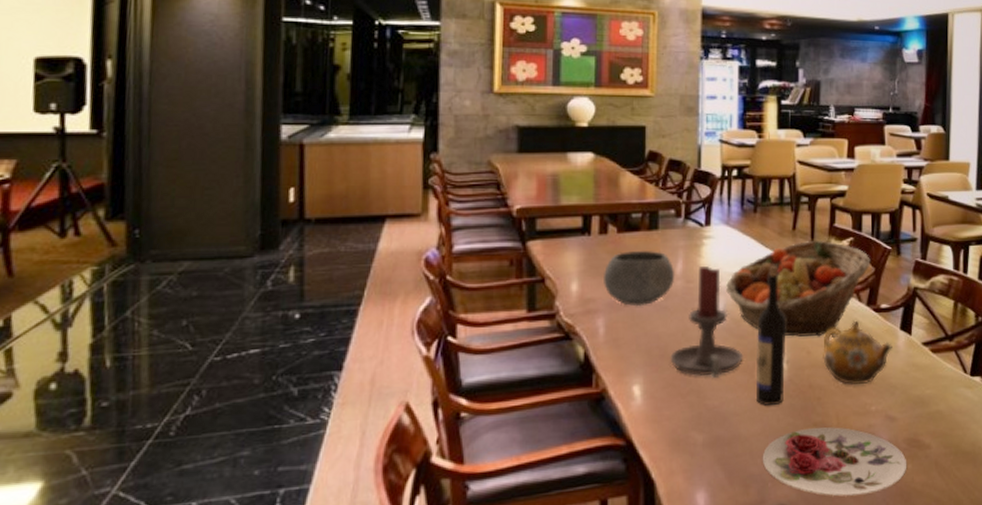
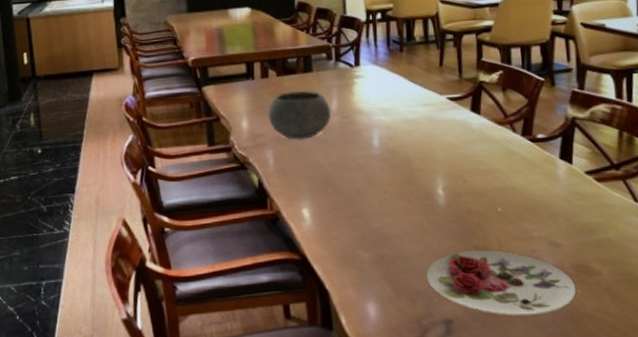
candle holder: present [670,266,743,379] -> none [333,103,401,204]
fruit basket: present [726,240,871,337] -> none [379,74,523,166]
wine bottle: present [755,266,786,405] -> none [412,101,443,229]
teapot: present [823,320,892,385] -> none [478,150,552,211]

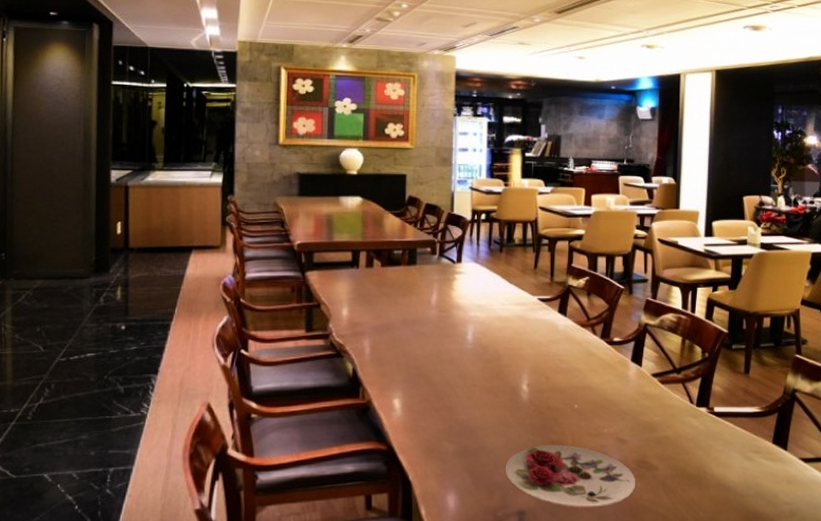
bowl: present [267,91,332,140] -> none [369,283,431,331]

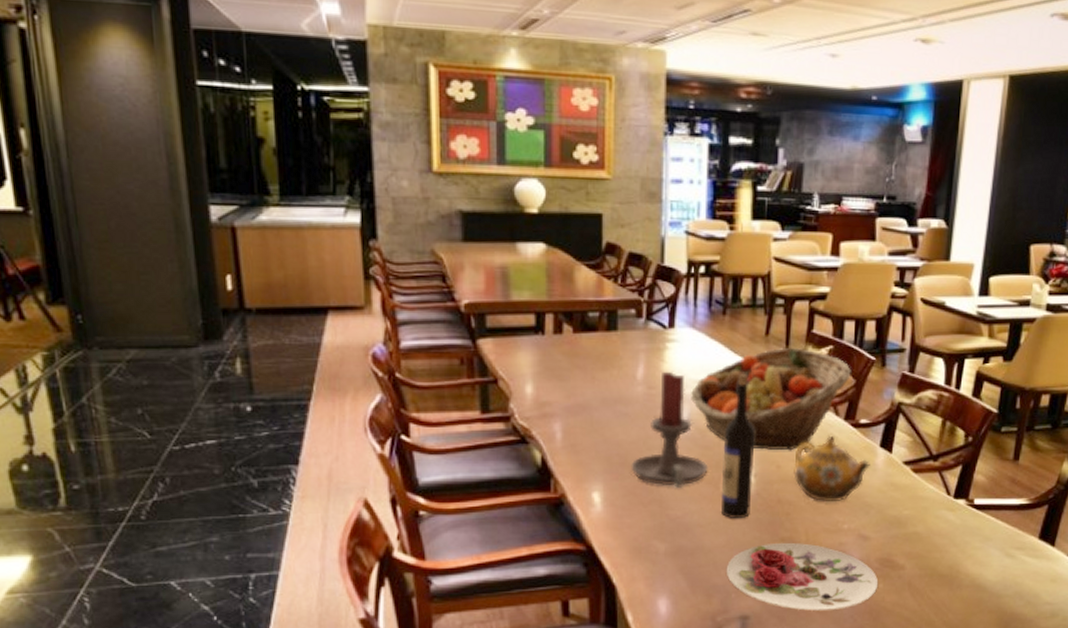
candle holder: none [425,298,489,397] -> present [631,372,708,489]
fruit basket: none [475,278,605,364] -> present [691,347,851,451]
wine bottle: none [500,300,528,423] -> present [721,374,755,518]
teapot: none [560,351,624,408] -> present [794,435,870,501]

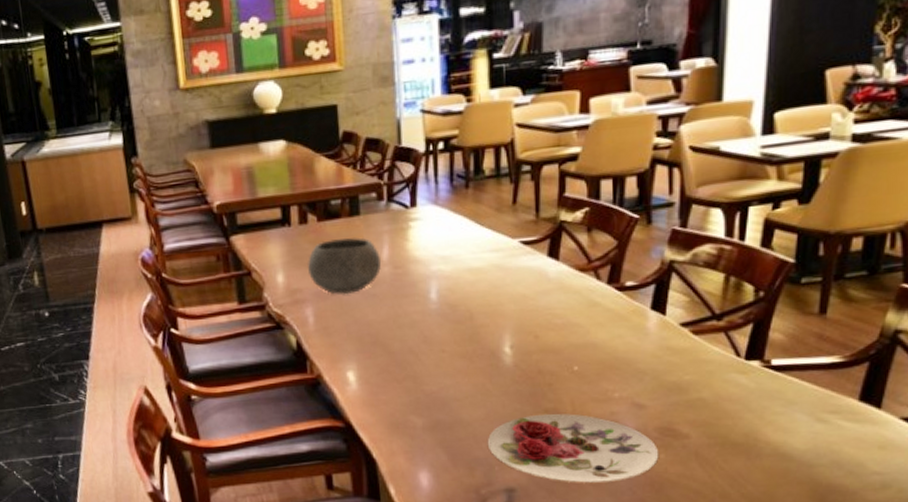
bowl: none [558,353,636,412] -> present [306,238,382,295]
candle holder: present [631,372,708,489] -> none [382,250,461,365]
fruit basket: present [691,347,851,451] -> none [438,213,612,321]
wine bottle: present [721,374,755,518] -> none [475,246,509,391]
teapot: present [794,435,870,501] -> none [553,301,641,370]

